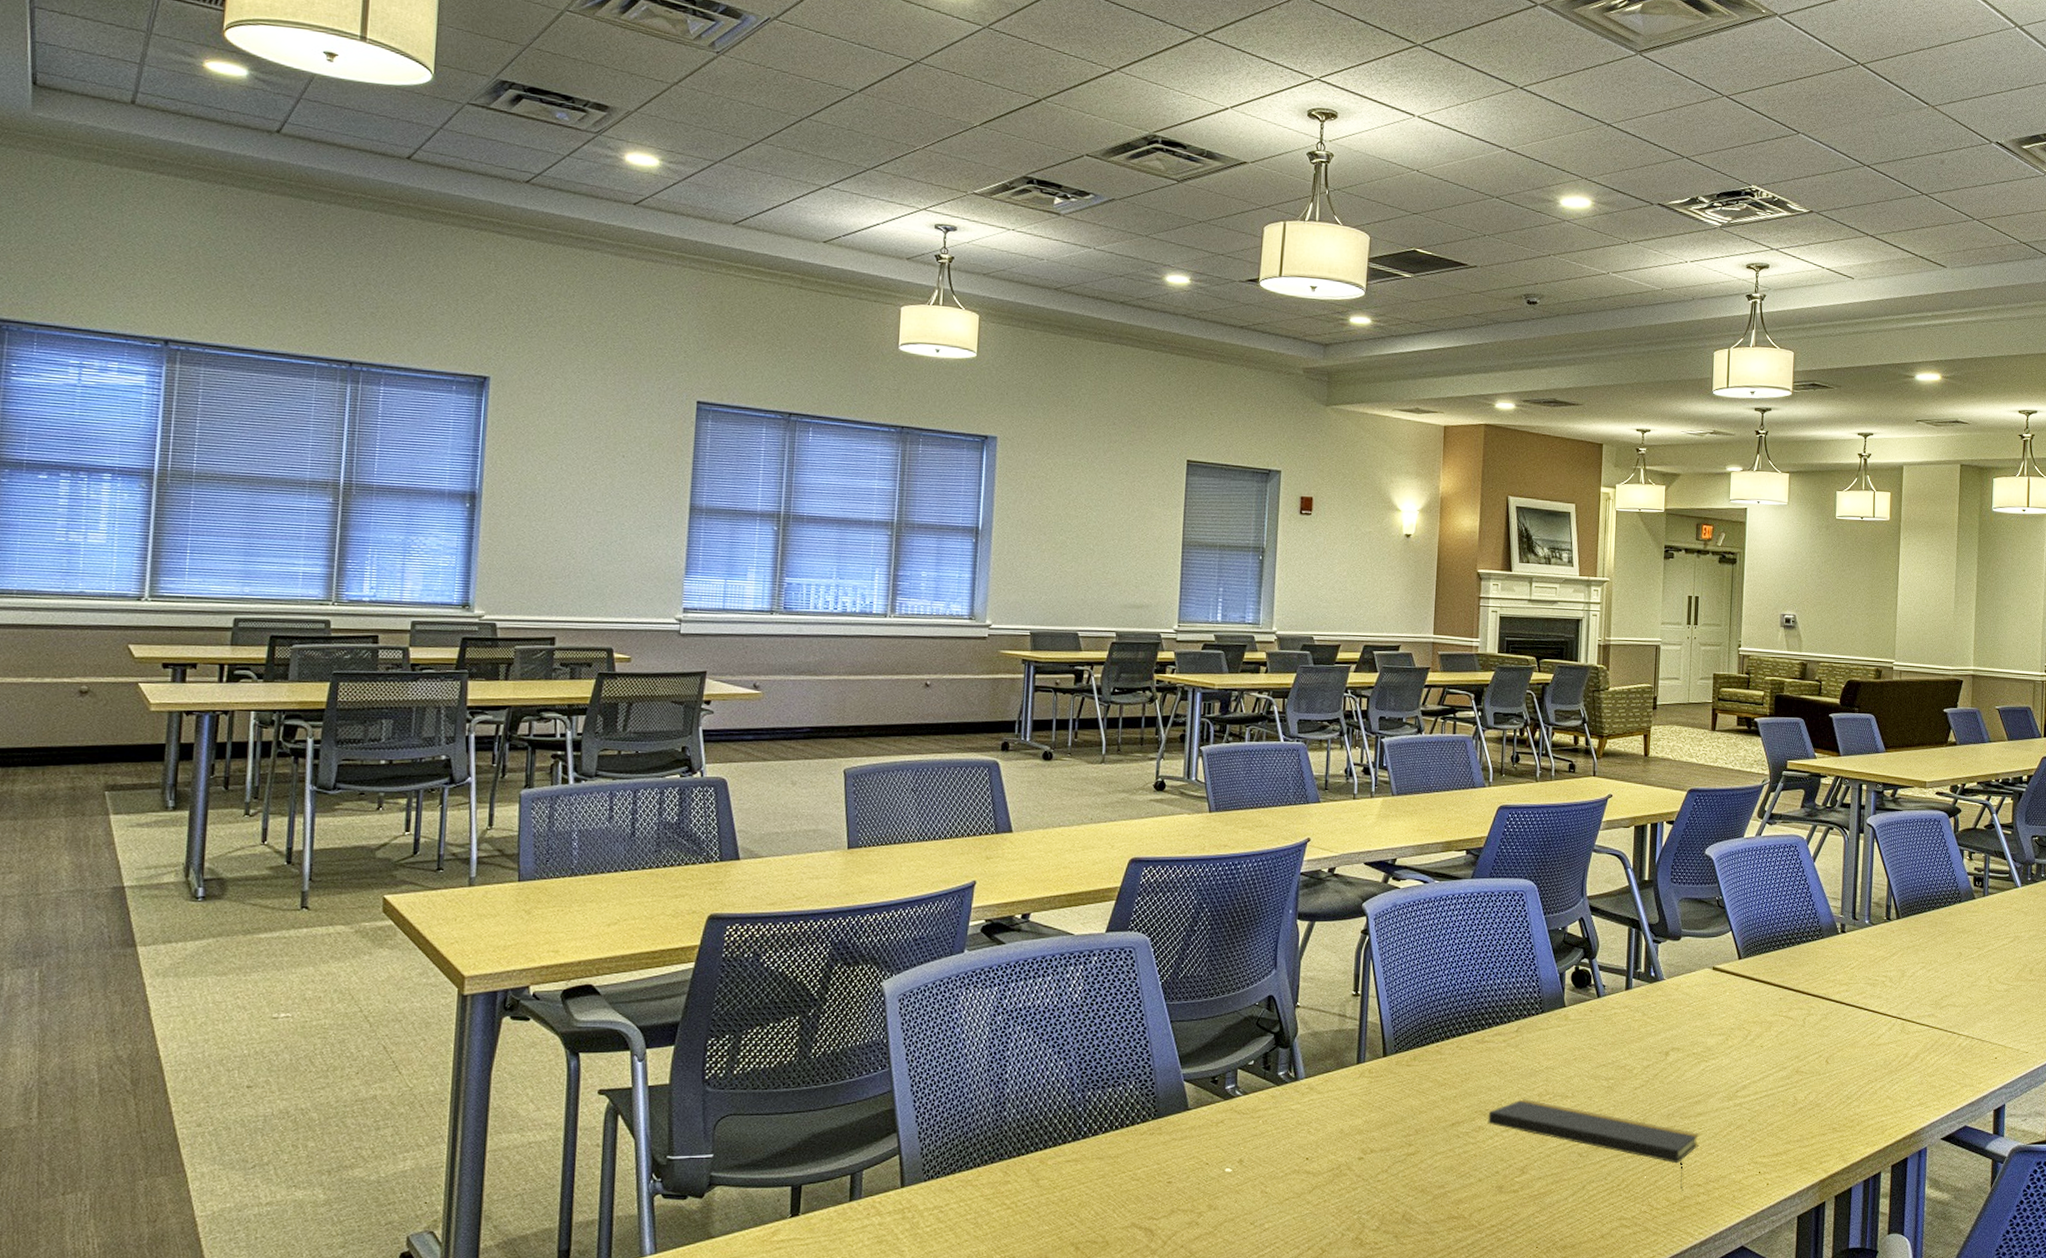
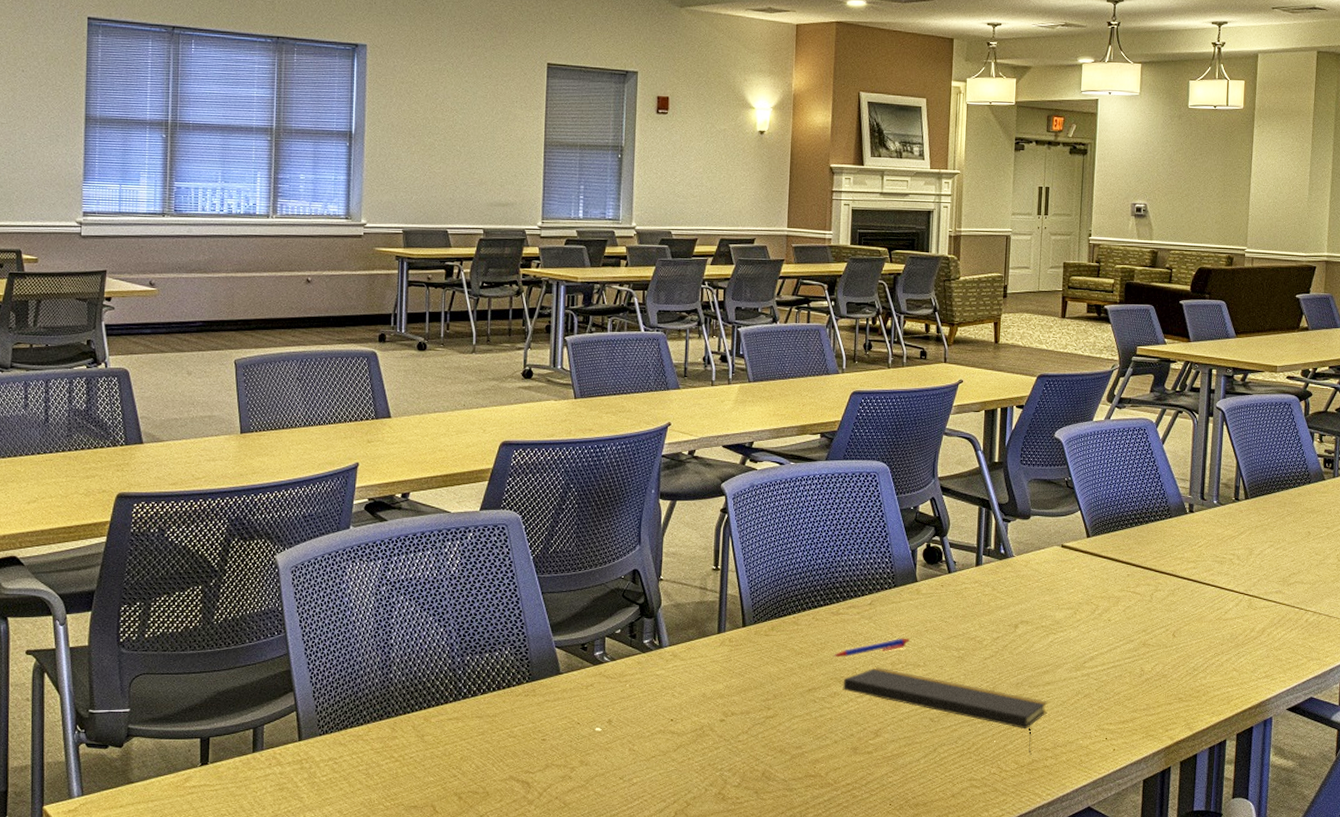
pen: none [1478,1067,1557,1089] -> present [834,638,910,658]

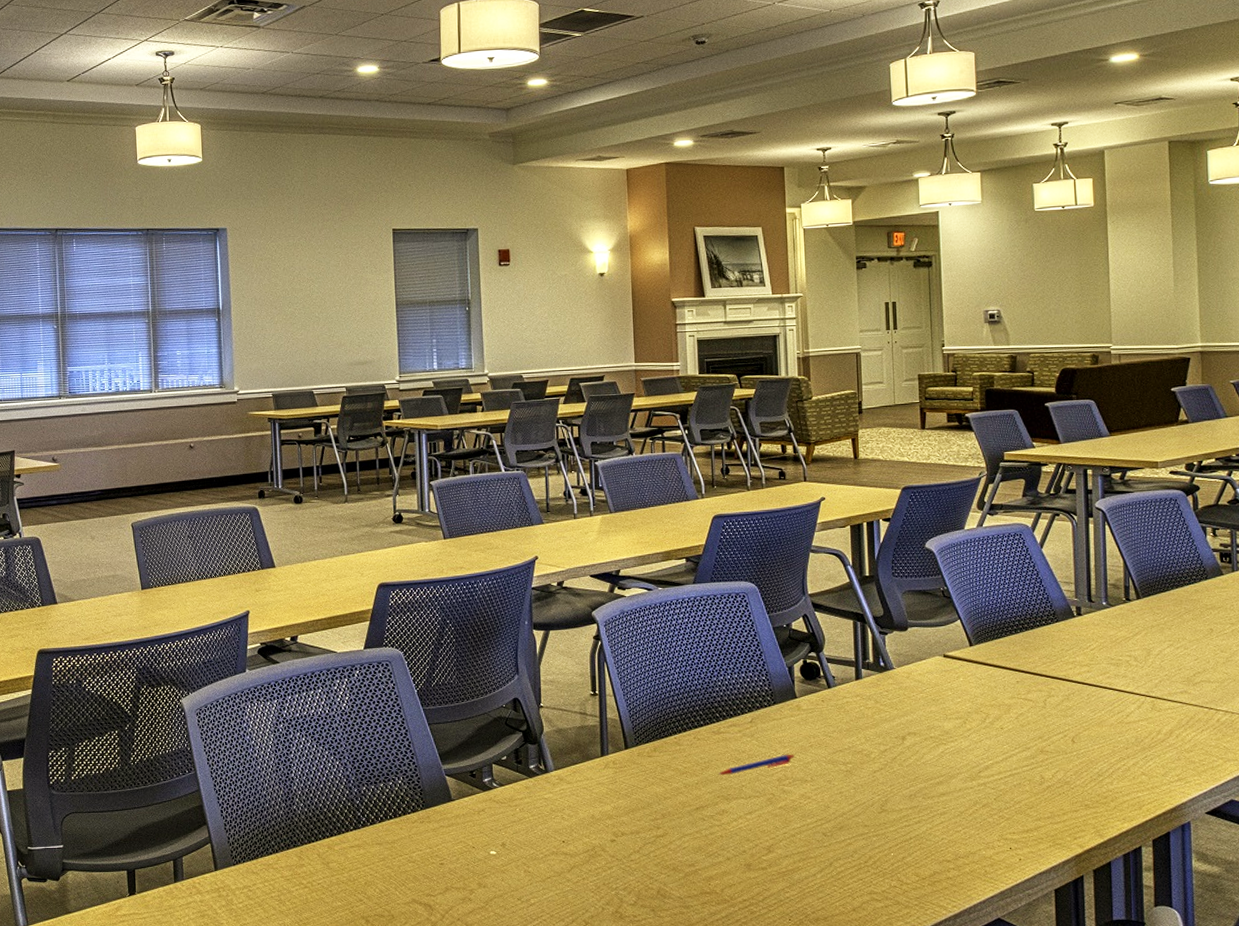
notepad: present [842,667,1047,756] -> none [730,784,944,868]

